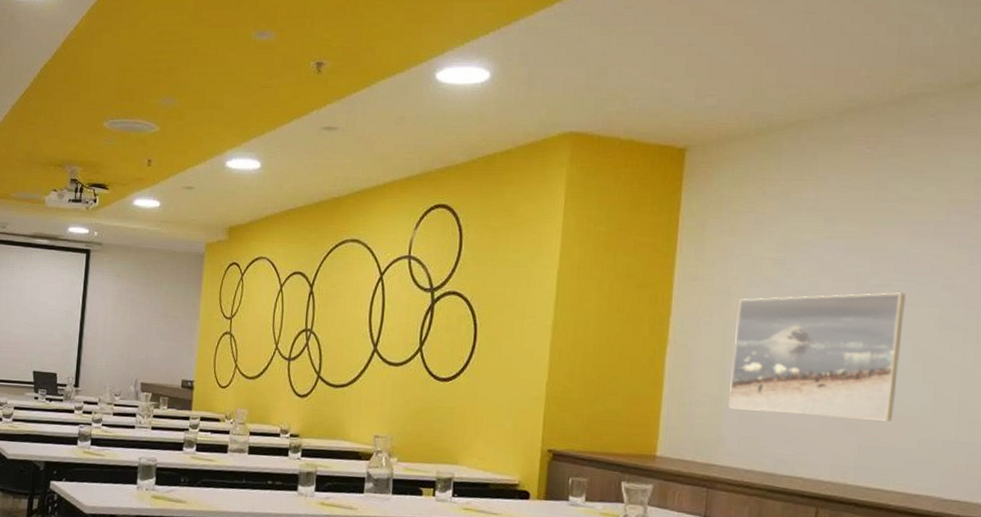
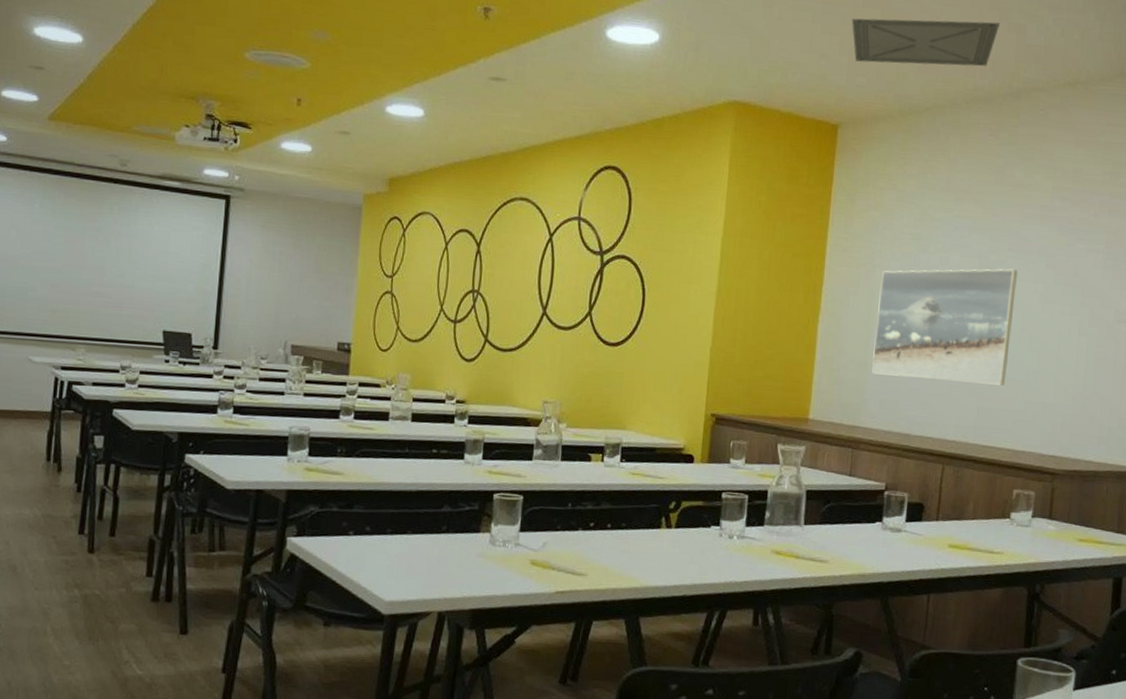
ceiling vent: none [699,26,878,81] -> present [851,18,1001,67]

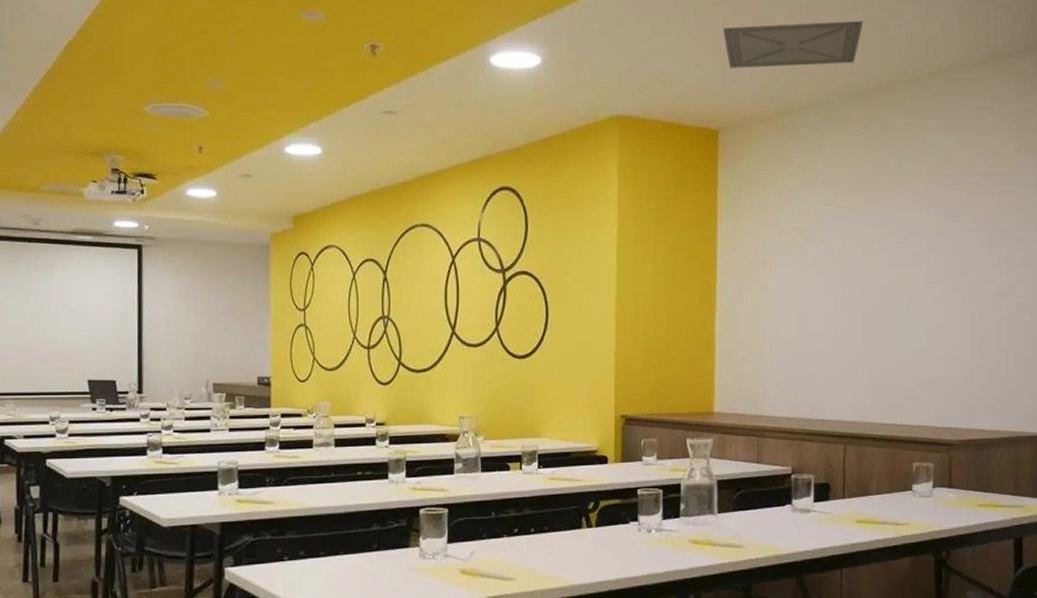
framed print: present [871,269,1017,386] -> none [769,254,899,365]

